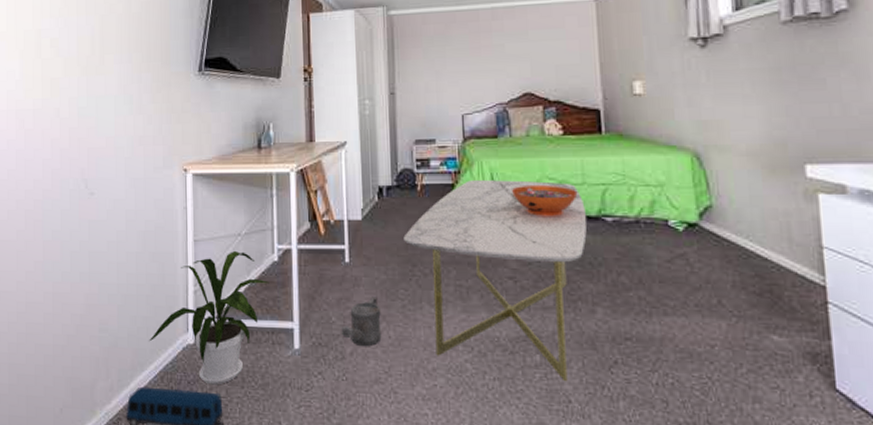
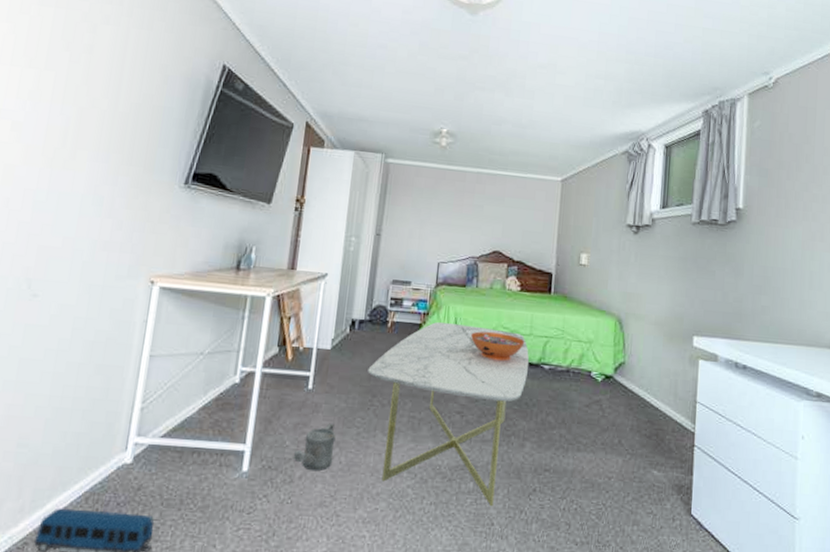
house plant: present [149,250,269,385] -> none [78,369,226,507]

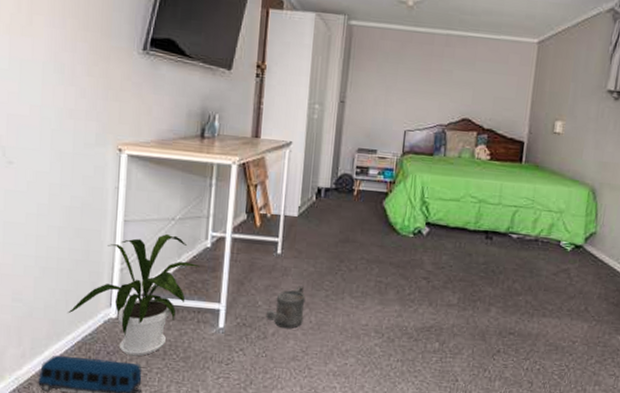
house plant: none [78,369,226,507] -> present [68,233,200,357]
coffee table: present [368,322,529,507] -> none [335,191,497,365]
decorative bowl: present [471,331,525,361] -> none [438,200,493,230]

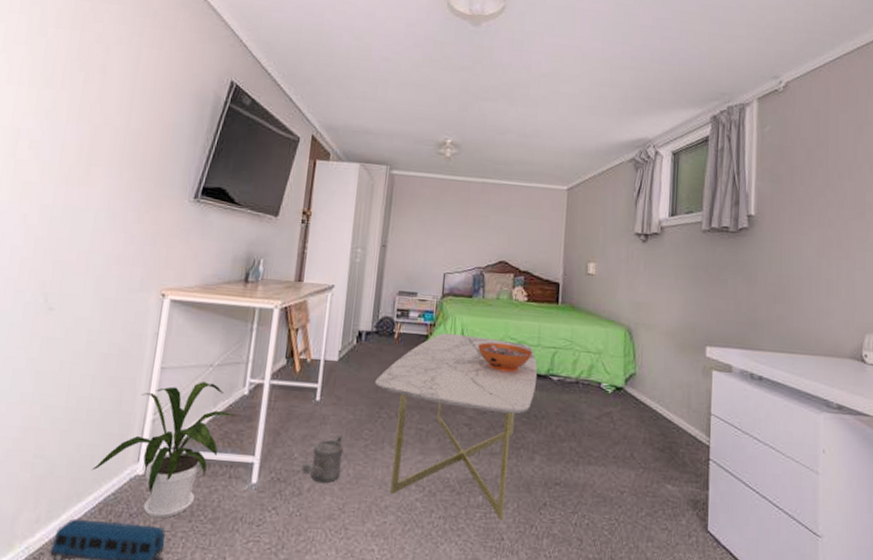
coffee table: none [335,191,497,365] -> present [375,333,538,521]
decorative bowl: none [438,200,493,230] -> present [478,342,533,372]

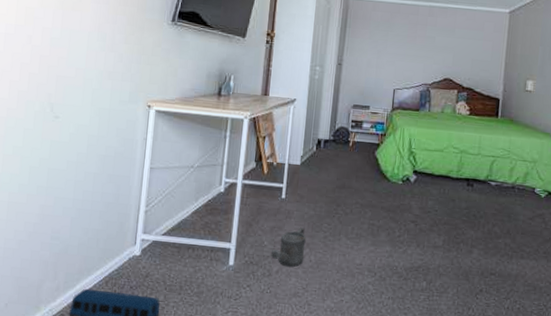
house plant: present [92,381,236,519] -> none [98,179,214,291]
coffee table: present [375,333,538,521] -> none [332,142,477,303]
decorative bowl: present [478,342,533,372] -> none [424,151,473,177]

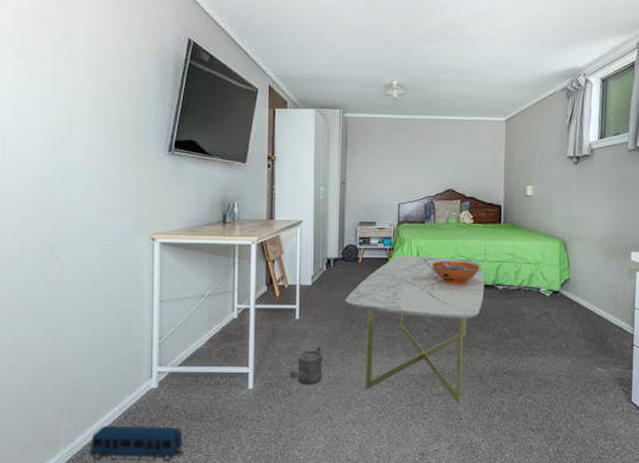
coffee table: none [332,142,477,303] -> present [345,256,485,405]
decorative bowl: none [424,151,473,177] -> present [432,261,480,284]

